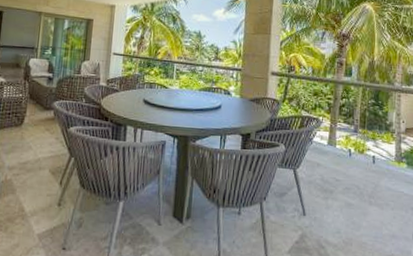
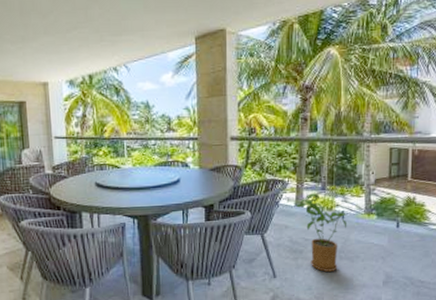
house plant: none [328,134,378,217] -> present [295,193,348,272]

